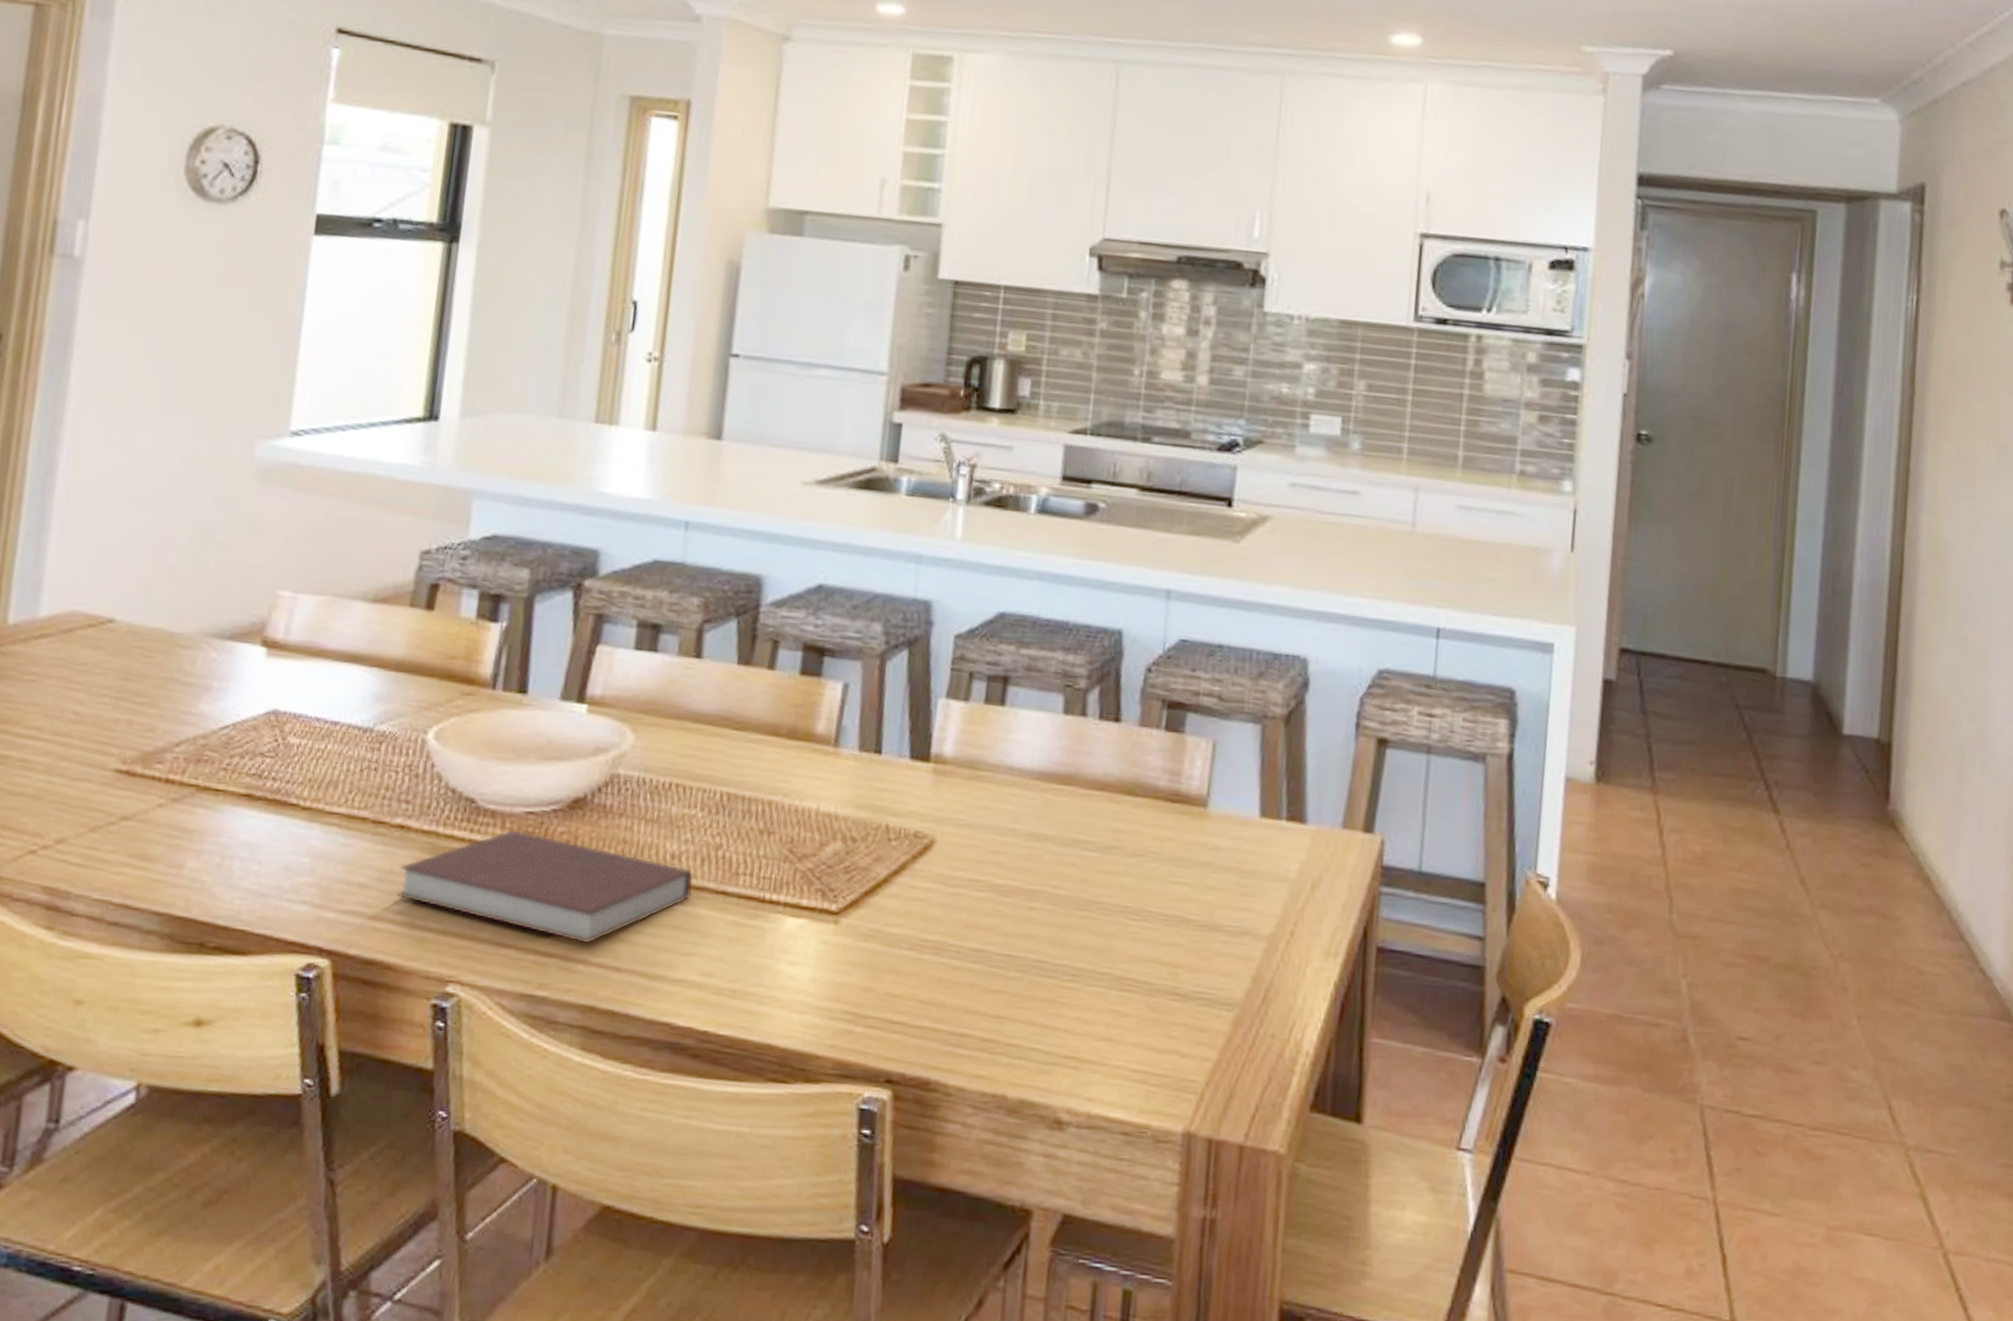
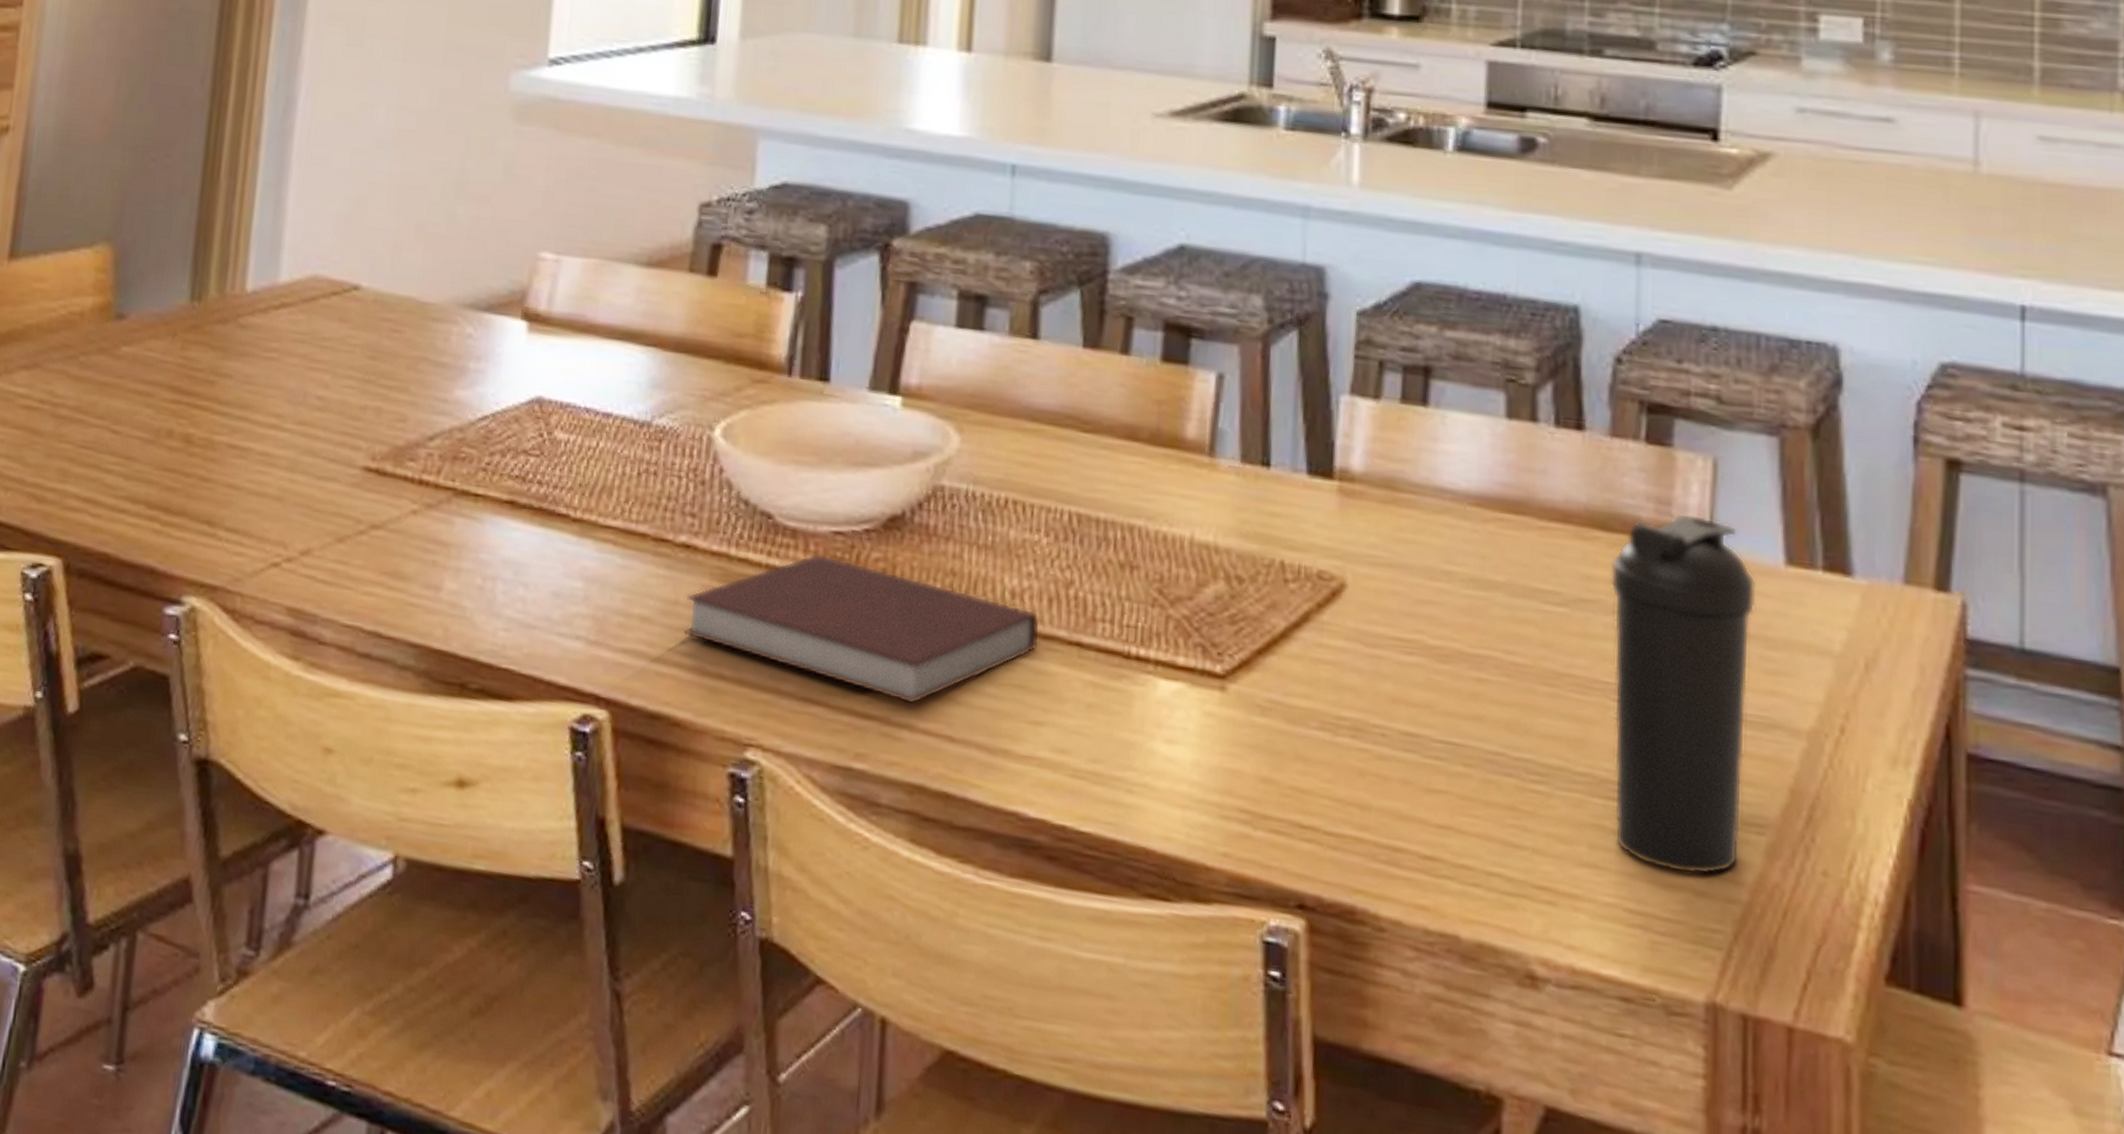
water bottle: none [1125,781,1238,1042] -> present [1610,513,1756,875]

